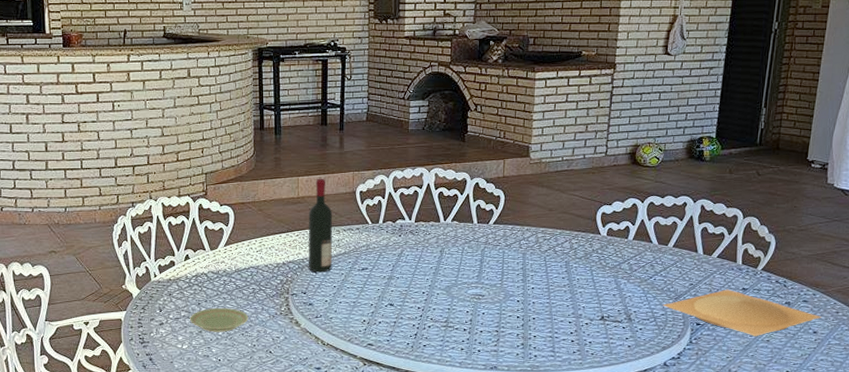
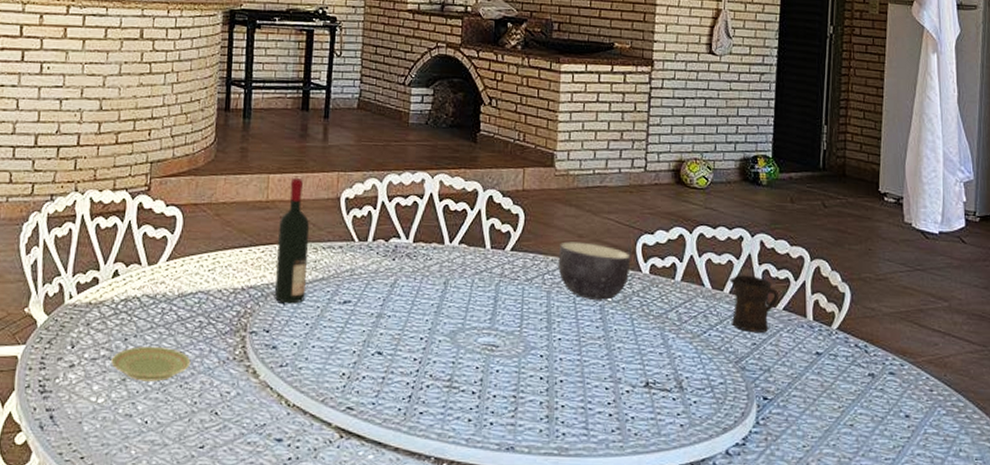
bowl: none [532,214,592,258] -> present [558,241,631,301]
plate: present [662,289,822,336] -> none [720,352,913,418]
mug: none [673,232,715,276] -> present [728,275,780,333]

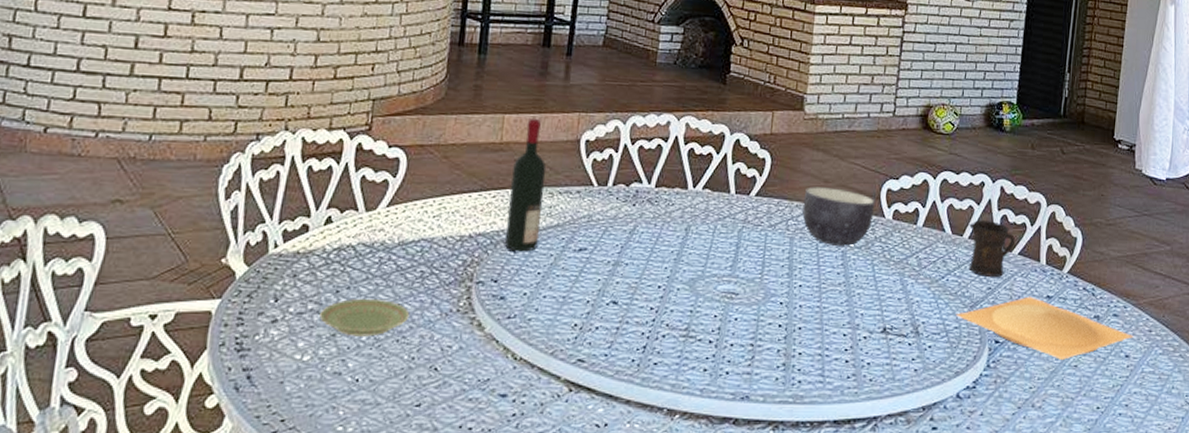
plate: none [720,352,913,418] -> present [955,296,1134,360]

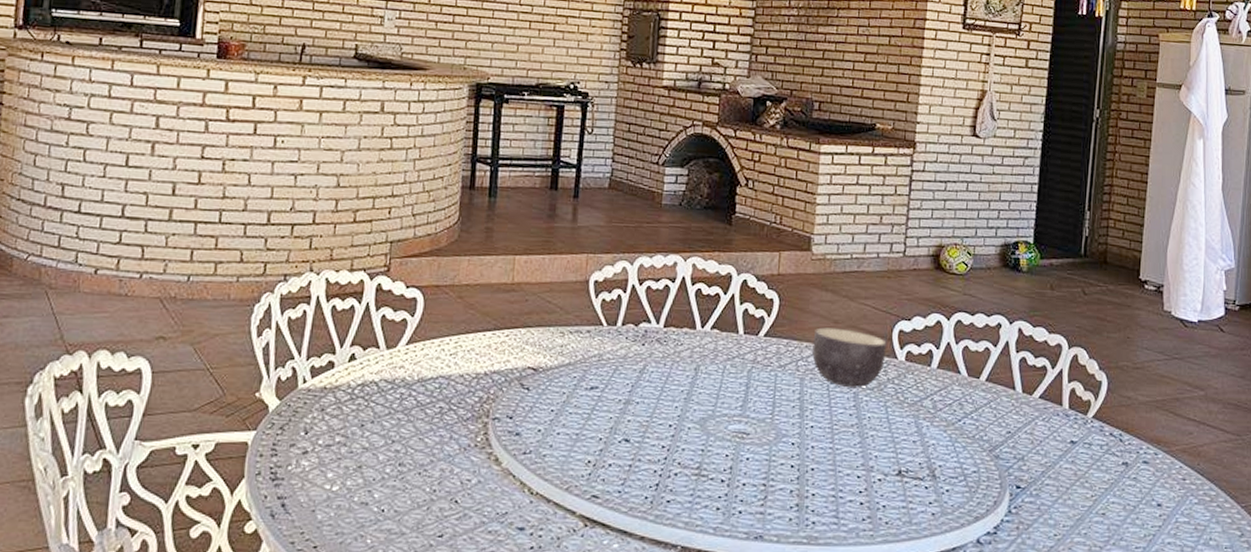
plate: present [319,298,410,337] -> none [346,432,430,469]
wine bottle: present [505,119,547,252] -> none [519,260,557,390]
plate: present [955,296,1134,360] -> none [974,441,1166,507]
mug: present [968,220,1016,277] -> none [985,362,1036,421]

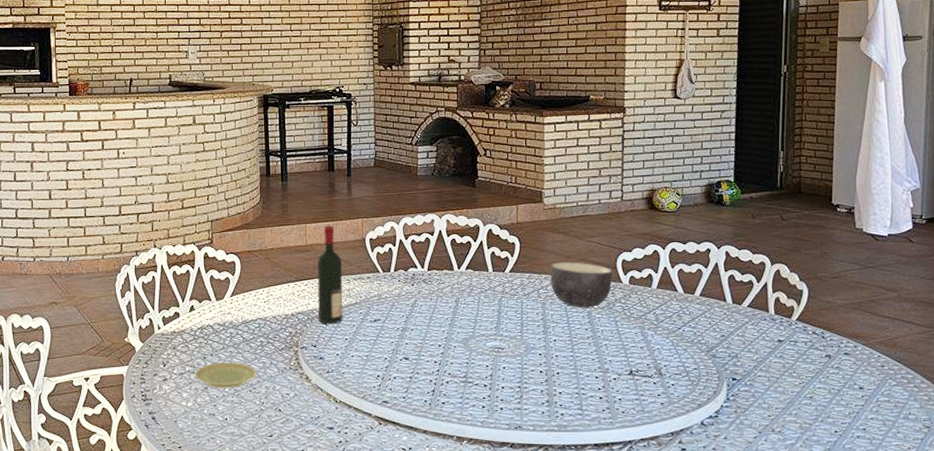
plate: none [346,432,430,469] -> present [195,361,257,389]
wine bottle: none [519,260,557,390] -> present [317,226,343,324]

